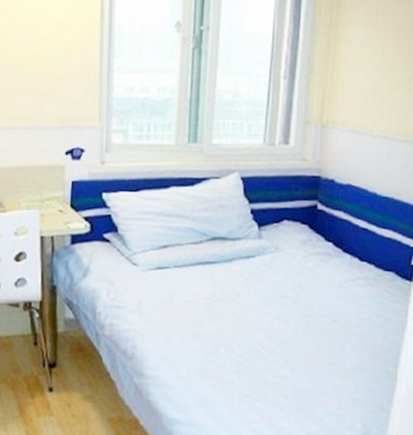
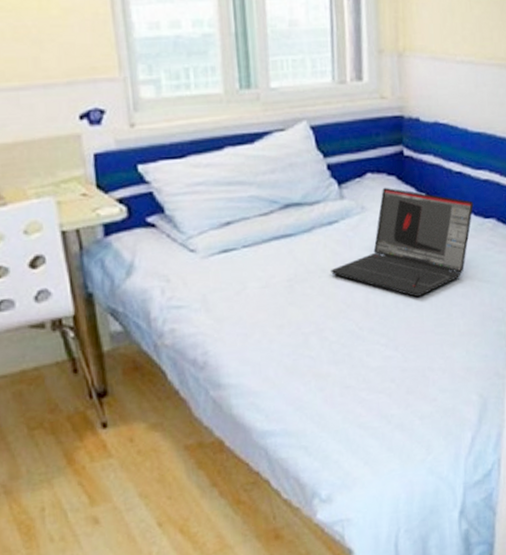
laptop: none [243,233,376,329] -> present [330,187,474,297]

